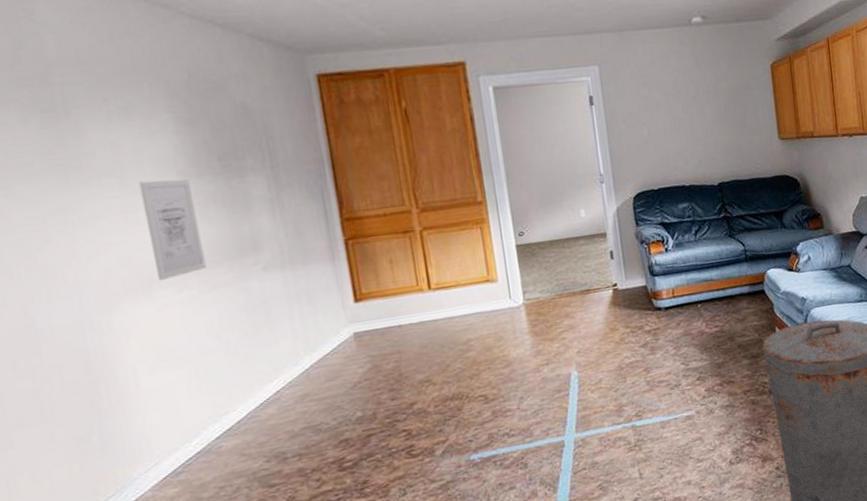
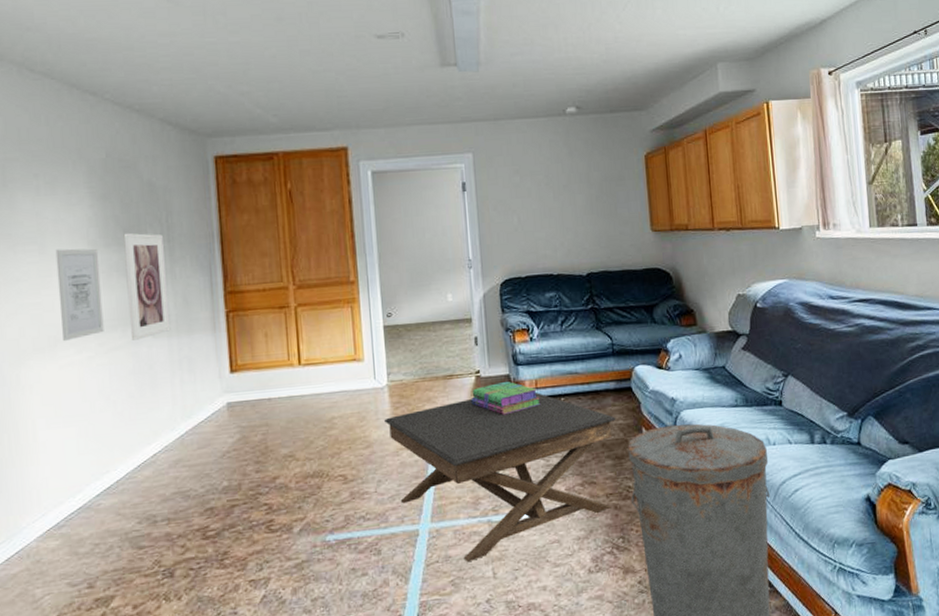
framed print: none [218,160,284,275] -> present [123,232,171,340]
coffee table: none [523,301,751,467] -> present [384,392,616,563]
stack of books: none [609,292,678,325] -> present [471,381,541,415]

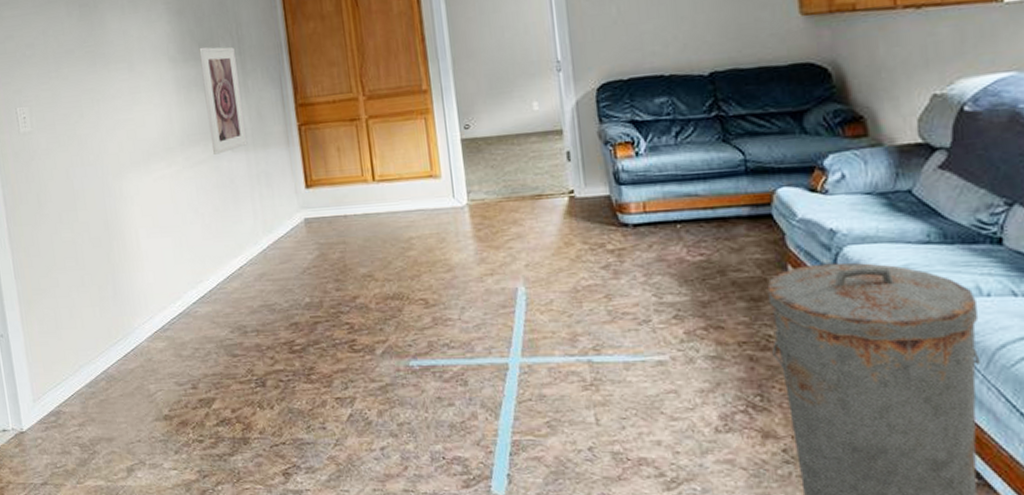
wall art: present [55,248,104,342] -> none [142,64,189,156]
coffee table: present [384,392,616,563] -> none [466,217,751,405]
stack of books: present [471,381,541,415] -> none [564,203,650,243]

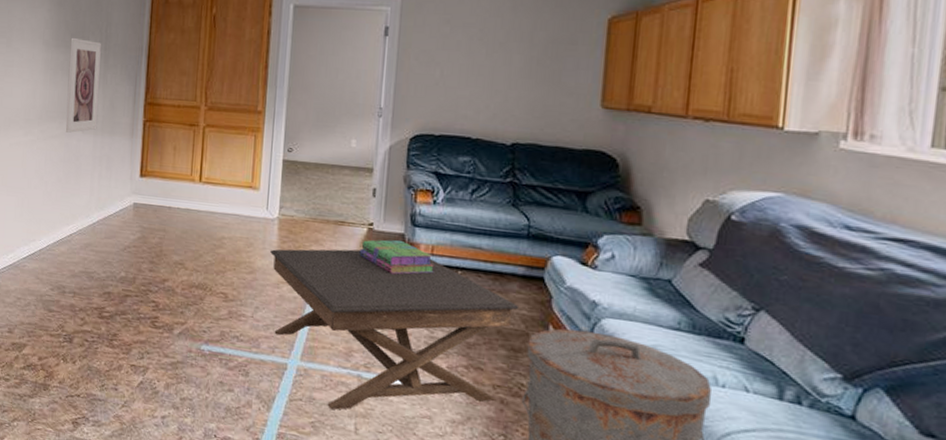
coffee table: none [466,217,751,405] -> present [270,249,519,410]
stack of books: none [564,203,650,243] -> present [359,239,434,275]

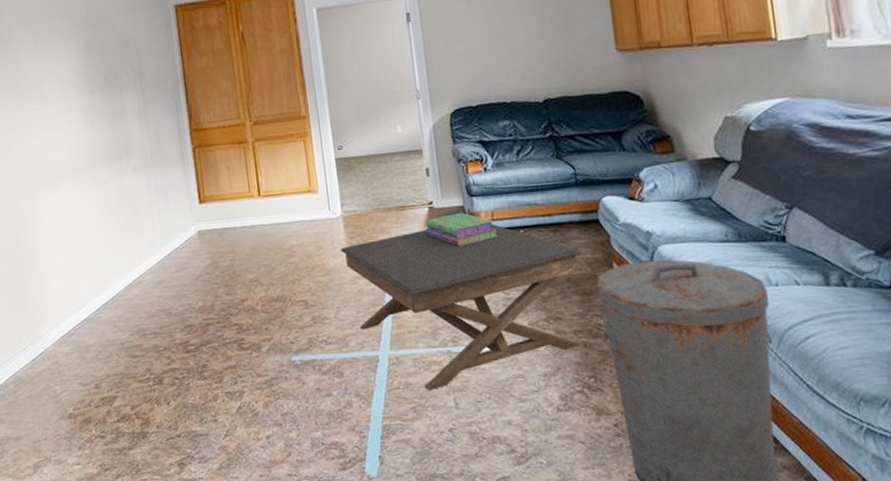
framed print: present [66,37,101,133] -> none [104,79,147,175]

